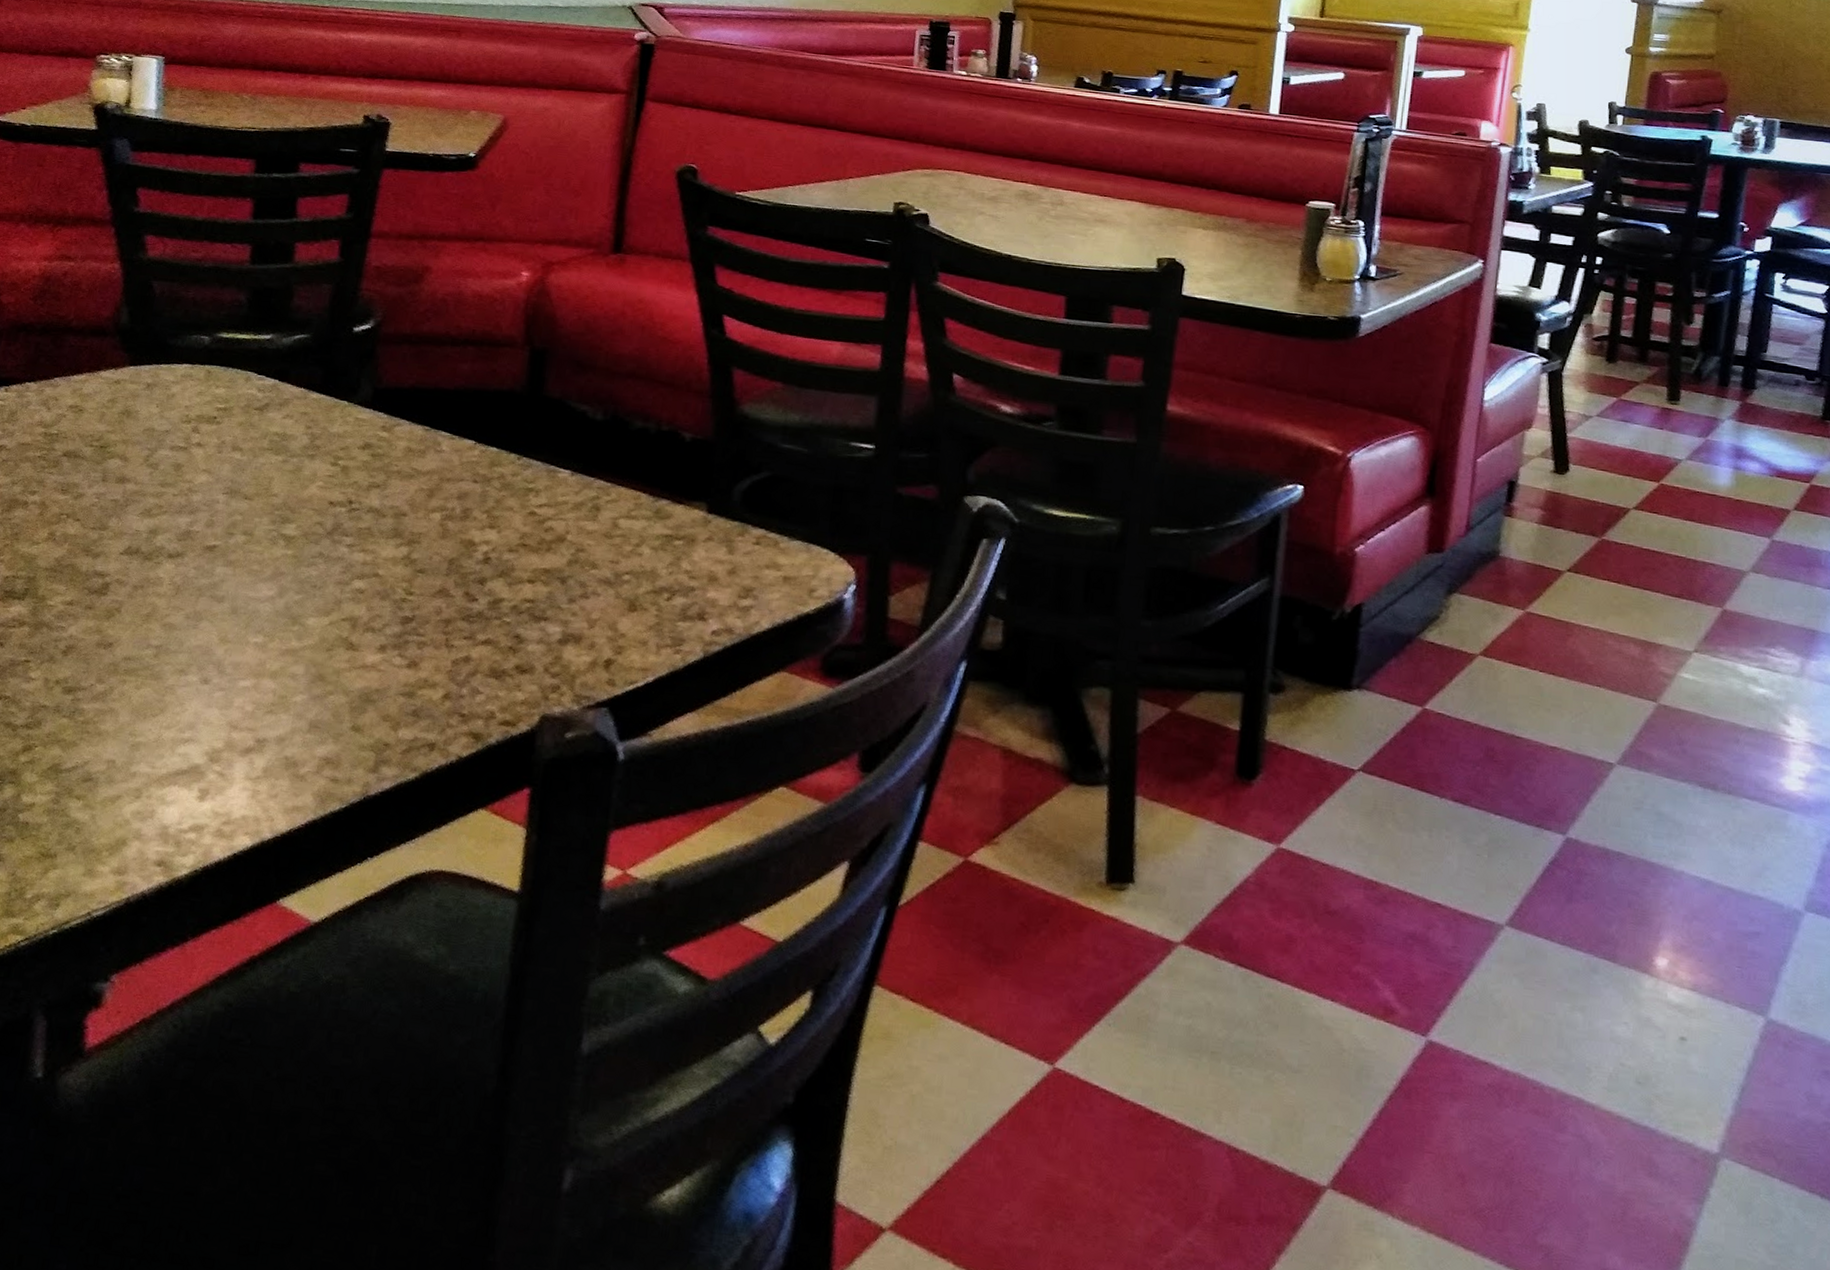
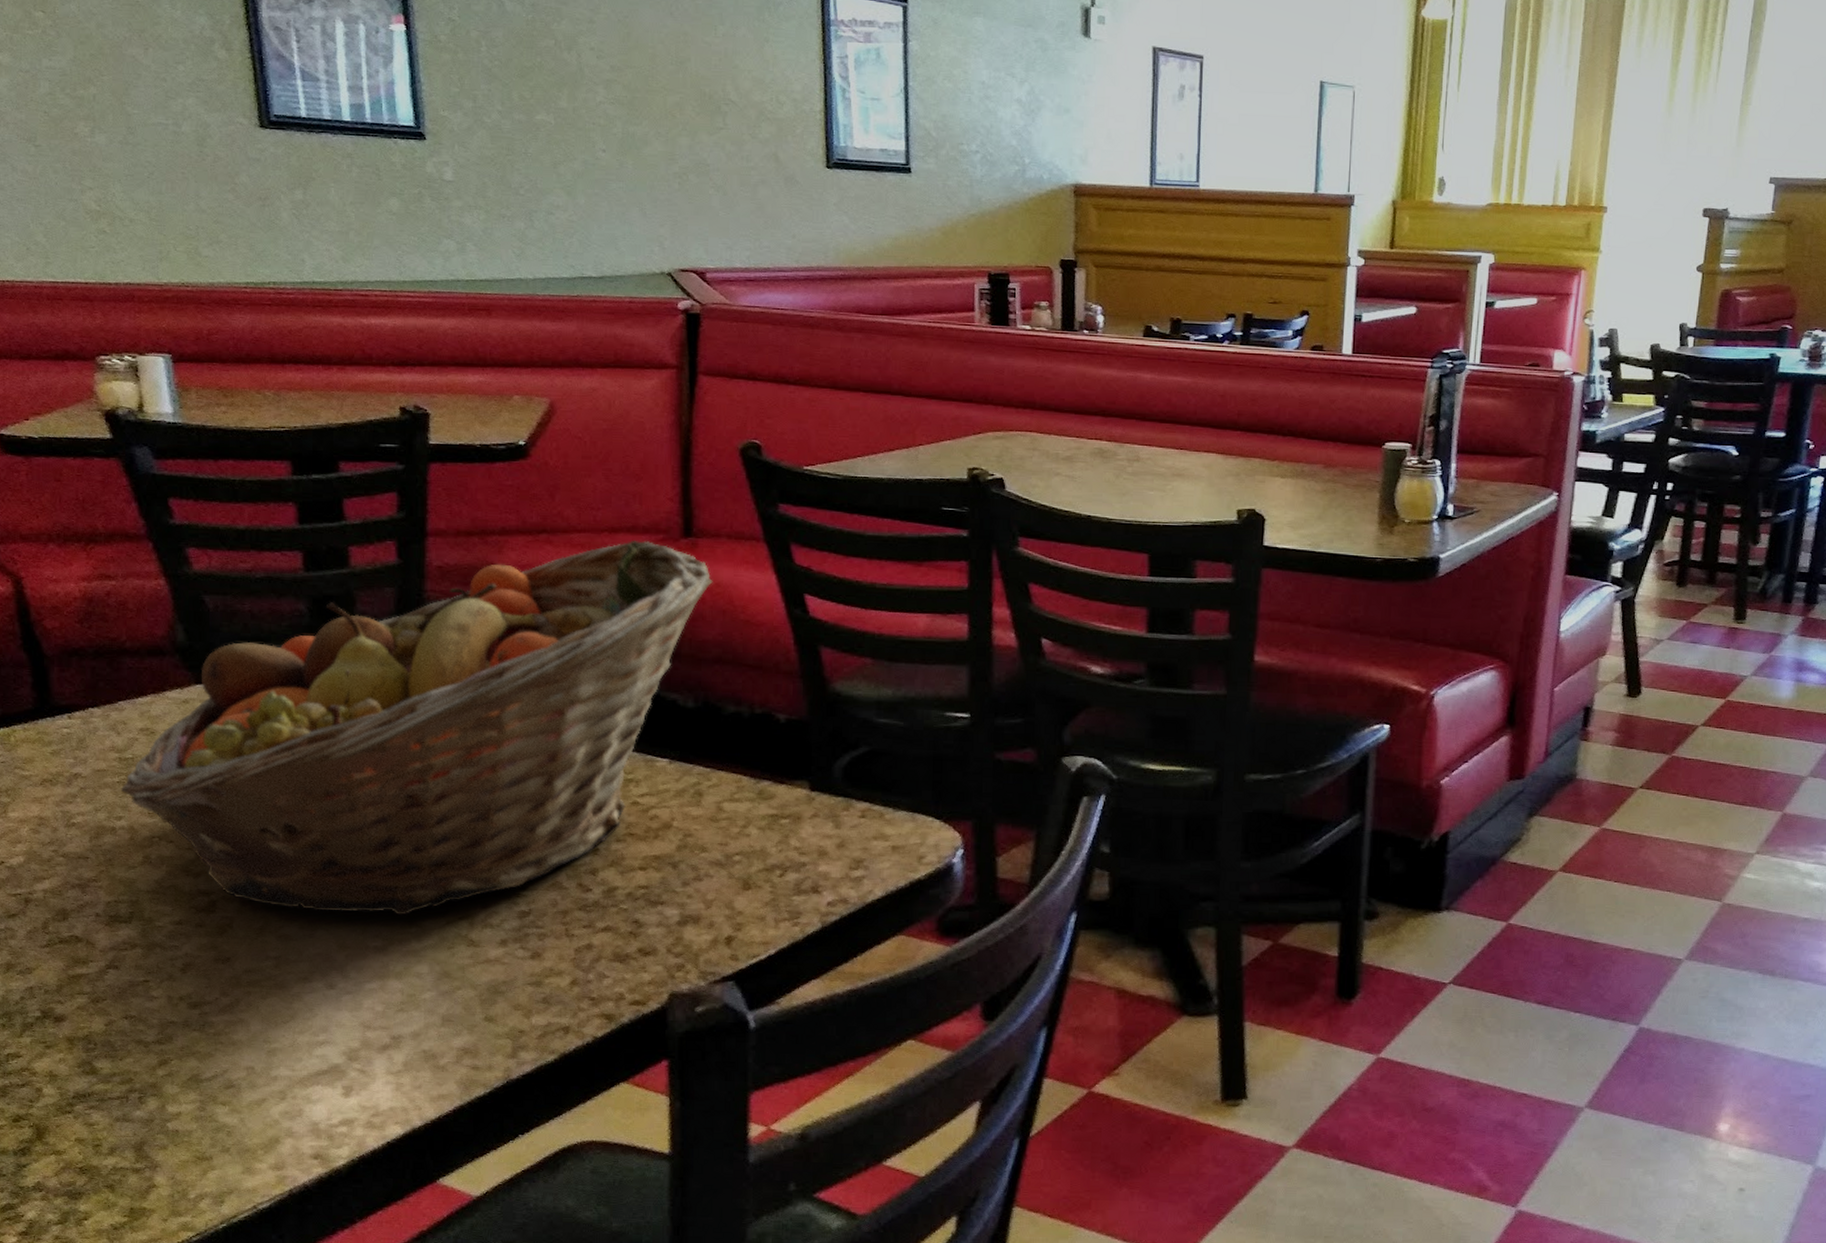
fruit basket: none [40,252,636,613] -> present [120,539,713,916]

